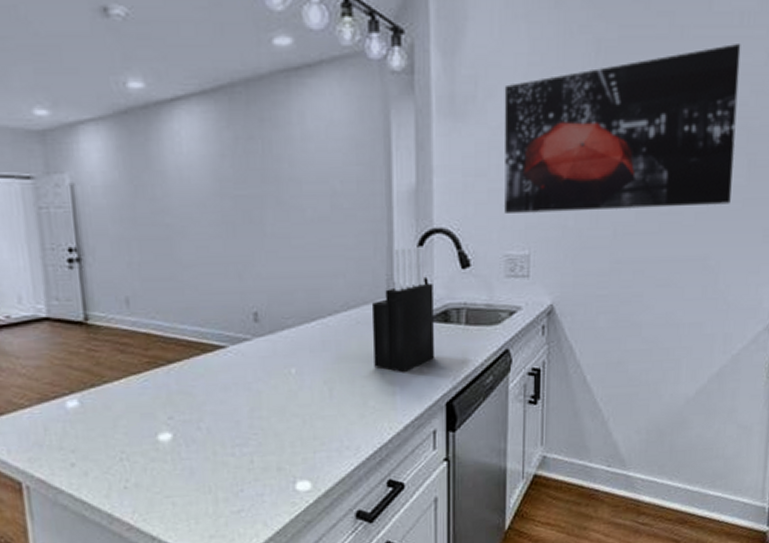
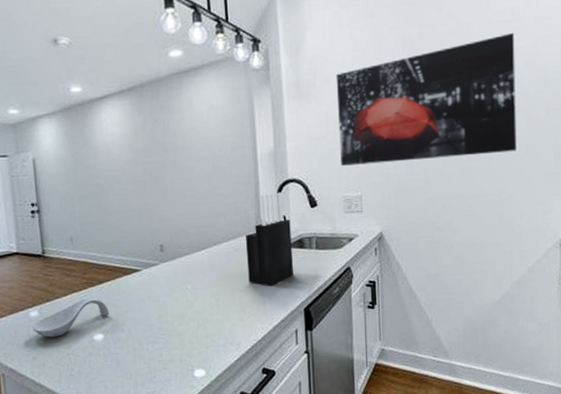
spoon rest: none [70,383,181,437] -> present [32,298,110,338]

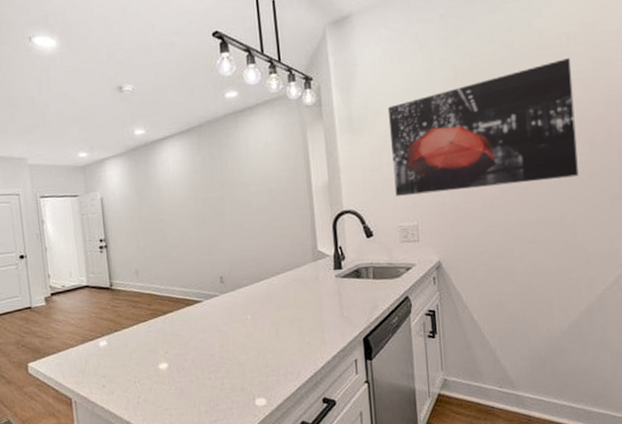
spoon rest: present [32,298,110,338] -> none [101,328,174,366]
knife block: present [245,192,293,286] -> none [302,223,351,316]

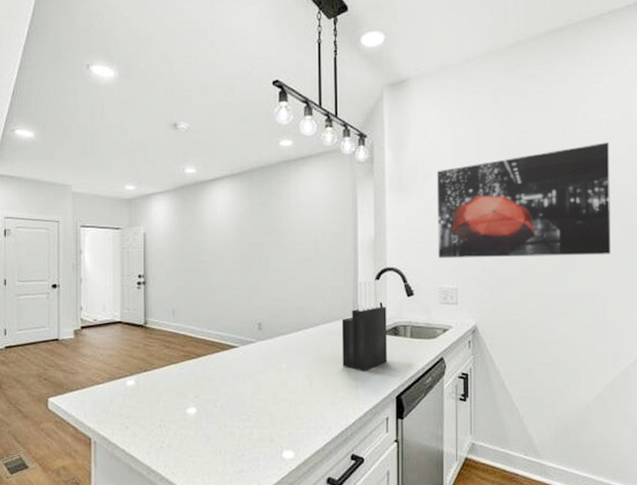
knife block: none [302,223,351,316] -> present [341,279,387,371]

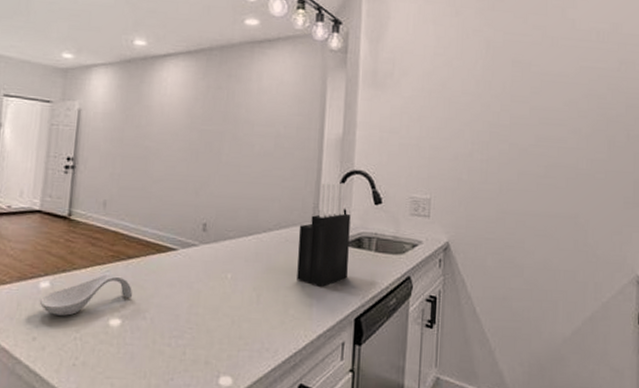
spoon rest: none [128,371,205,408] -> present [39,274,133,316]
wall art: present [436,143,611,258] -> none [411,53,598,174]

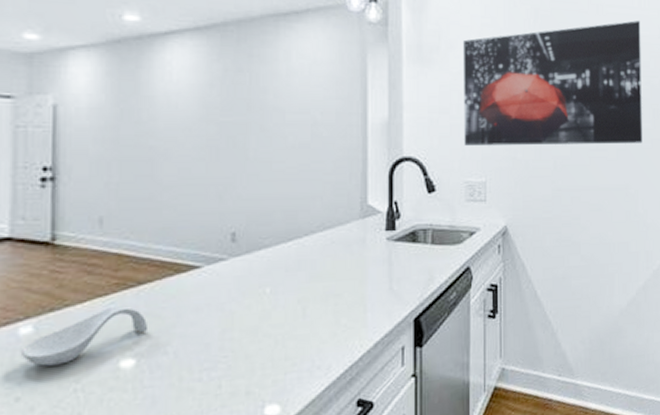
knife block: present [297,182,351,287] -> none [346,172,403,290]
wall art: none [411,53,598,174] -> present [462,20,642,146]

